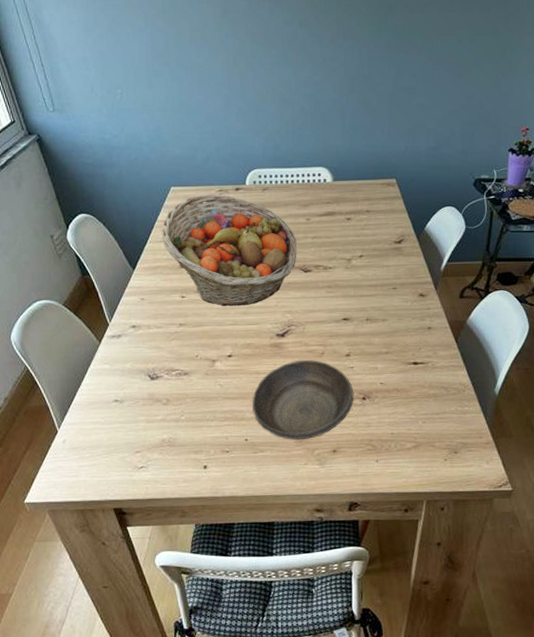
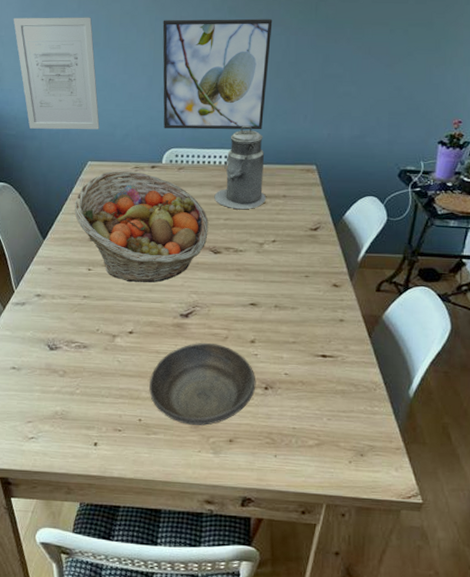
wall art: none [77,35,179,156] -> present [13,17,100,130]
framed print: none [234,32,344,149] -> present [162,18,273,130]
canister: none [300,142,350,227] -> present [214,125,266,210]

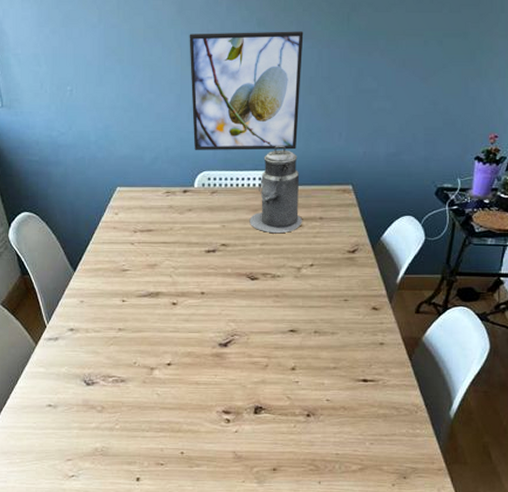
wall art: present [13,17,100,130] -> none [29,32,127,154]
fruit basket: present [74,171,209,283] -> none [105,196,244,313]
bowl: present [149,342,256,426] -> none [190,371,298,455]

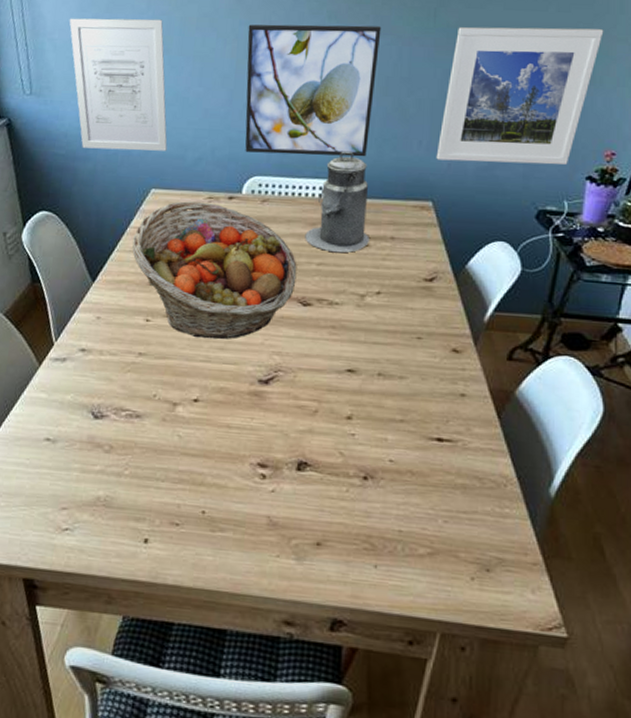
wall art: none [29,32,127,154] -> present [69,18,168,151]
fruit basket: none [105,196,244,313] -> present [132,201,297,340]
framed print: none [354,26,488,149] -> present [436,26,604,165]

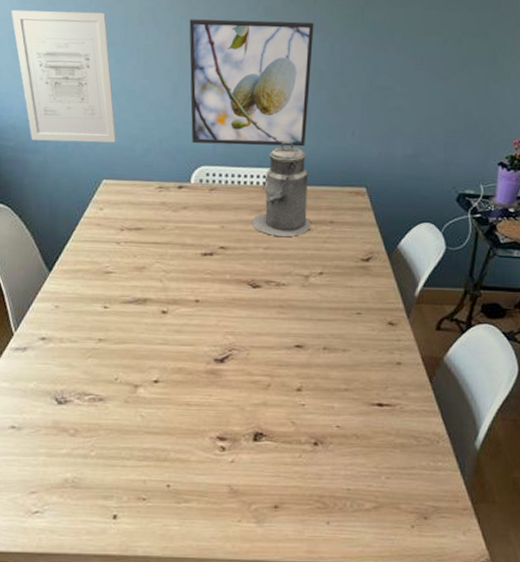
fruit basket: present [132,201,297,340] -> none [87,191,246,323]
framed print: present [436,26,604,165] -> none [368,24,510,152]

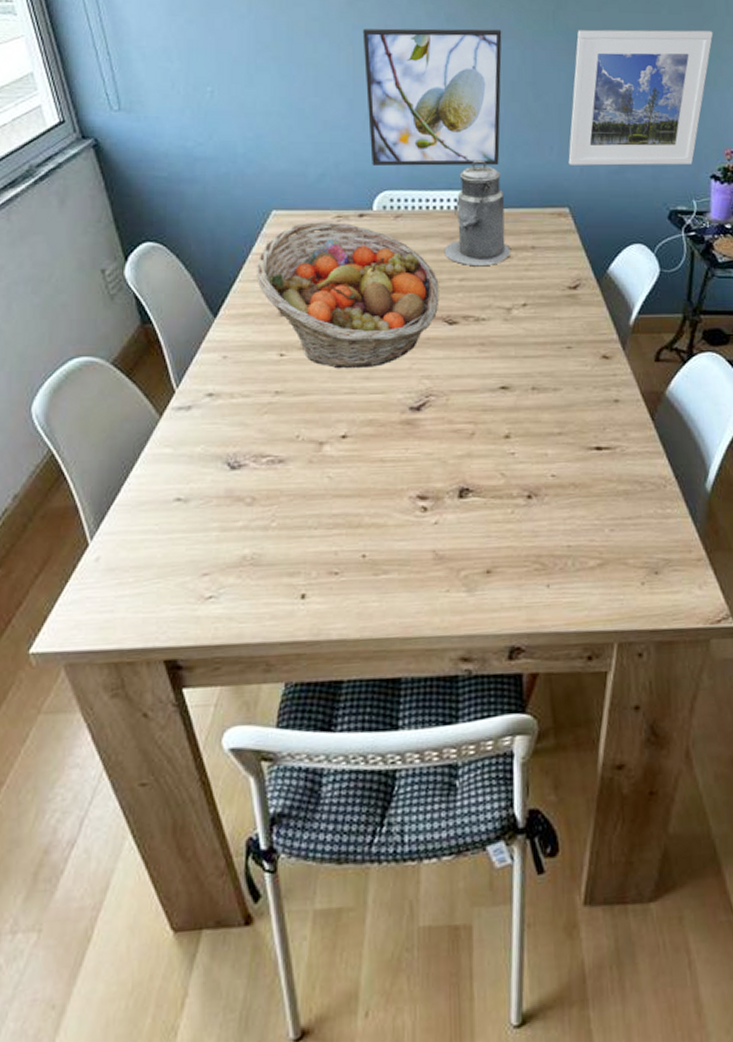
wall art: present [11,9,116,143] -> none [157,23,285,169]
fruit basket: none [87,191,246,323] -> present [257,222,439,369]
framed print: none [368,24,510,152] -> present [568,29,713,166]

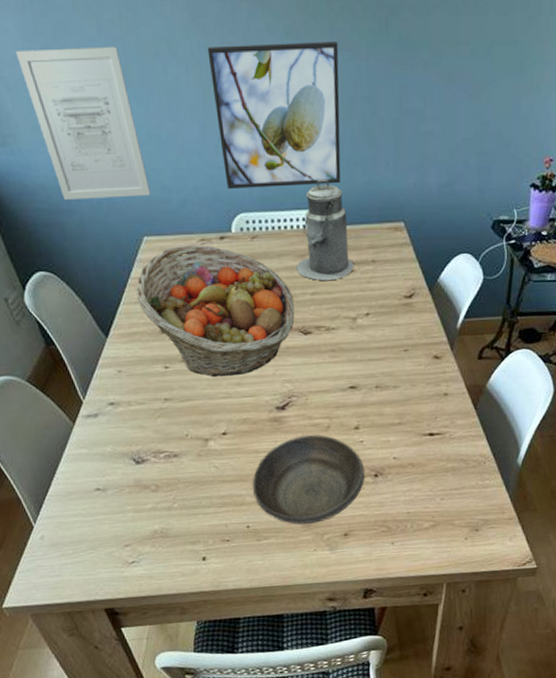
wall art: none [157,23,285,169] -> present [15,46,151,200]
bowl: none [374,442,516,556] -> present [252,434,366,525]
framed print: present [568,29,713,166] -> none [402,32,538,180]

